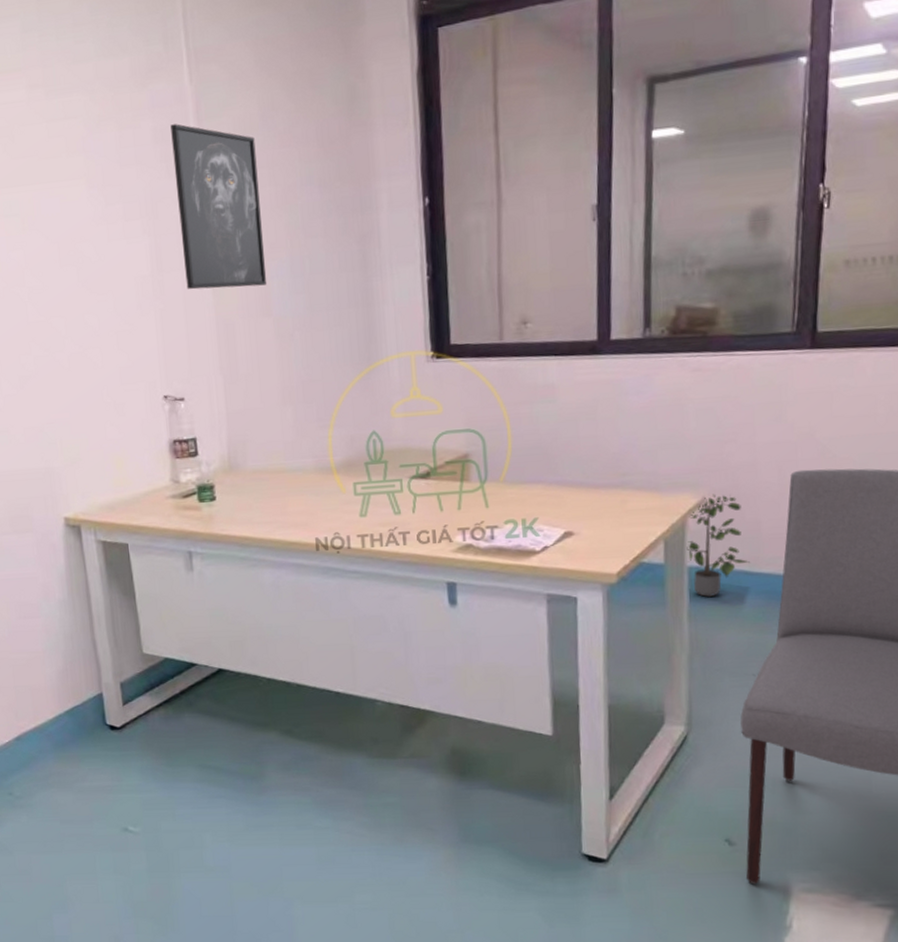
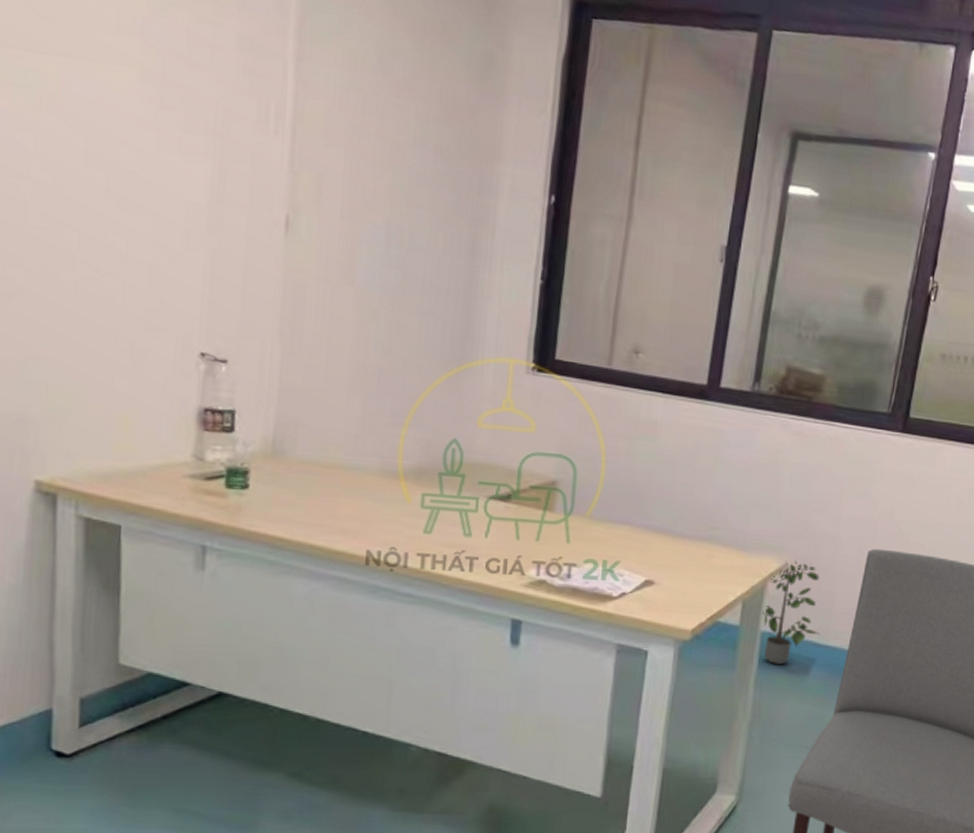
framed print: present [170,124,267,290] -> none [252,35,366,249]

